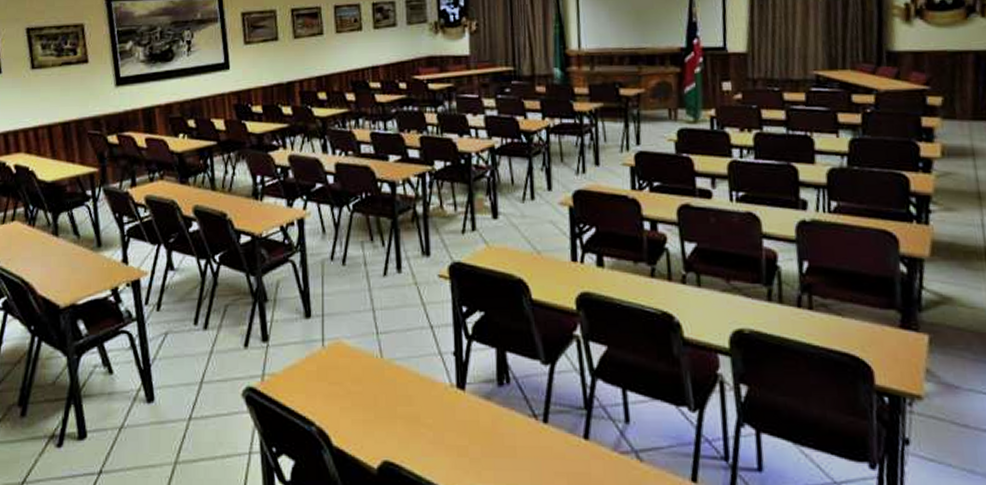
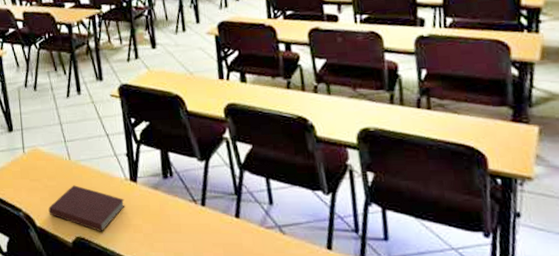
notebook: none [350,391,449,455] -> present [48,185,125,232]

